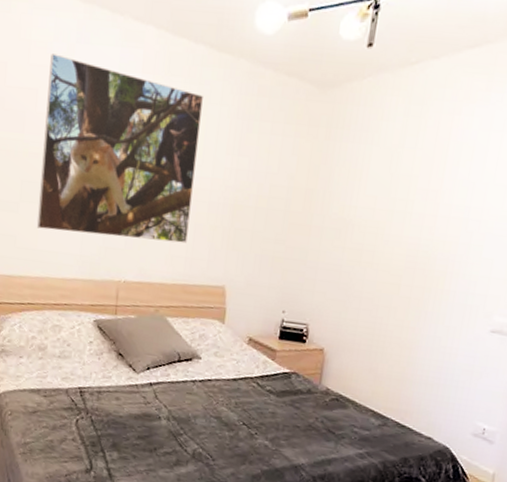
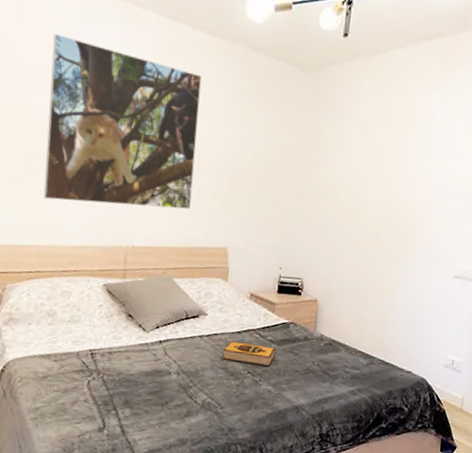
hardback book: none [215,388,276,420] -> present [222,341,277,367]

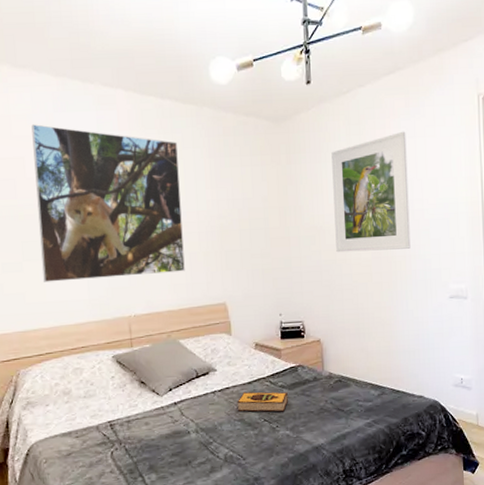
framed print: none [347,100,437,222] -> present [331,131,411,253]

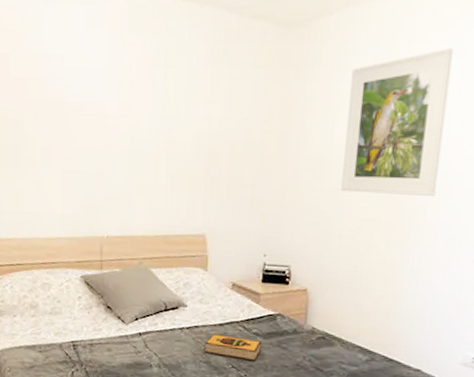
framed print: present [31,124,185,282] -> none [18,18,171,195]

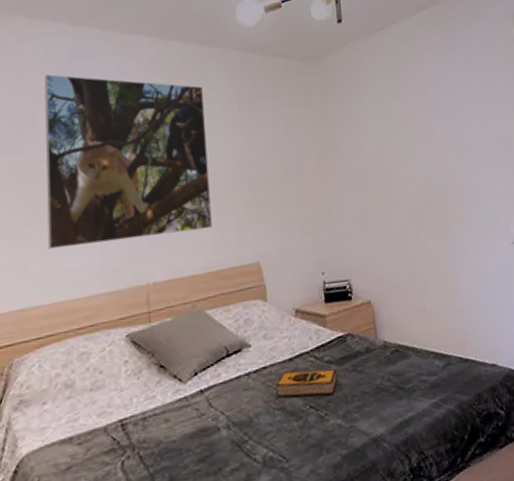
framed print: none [18,18,171,195] -> present [45,74,212,249]
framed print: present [341,47,454,196] -> none [368,65,463,198]

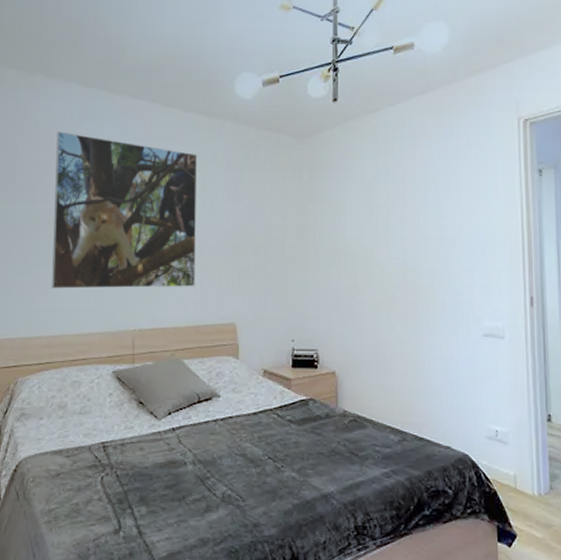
hardback book: present [276,369,338,397] -> none [239,424,297,450]

